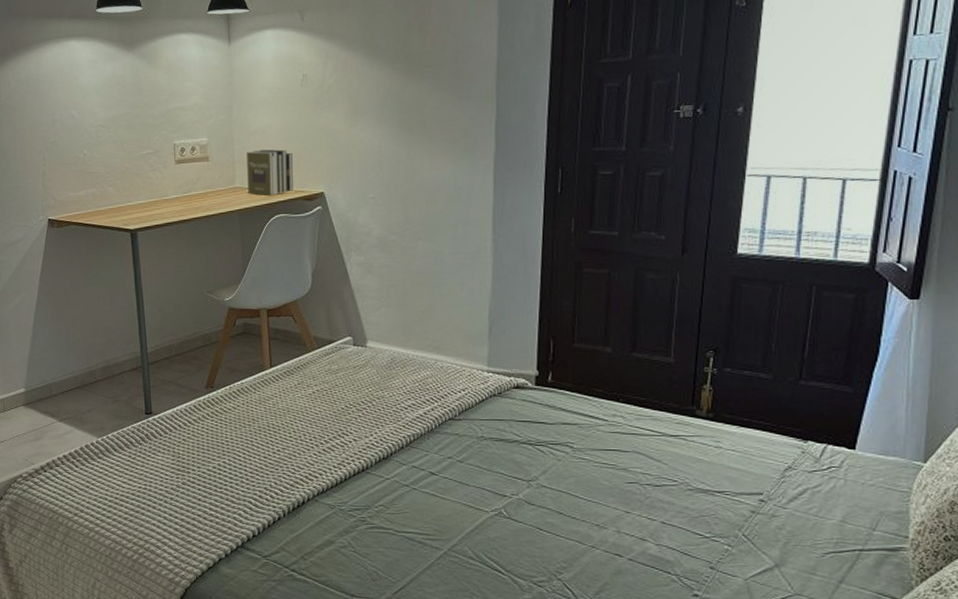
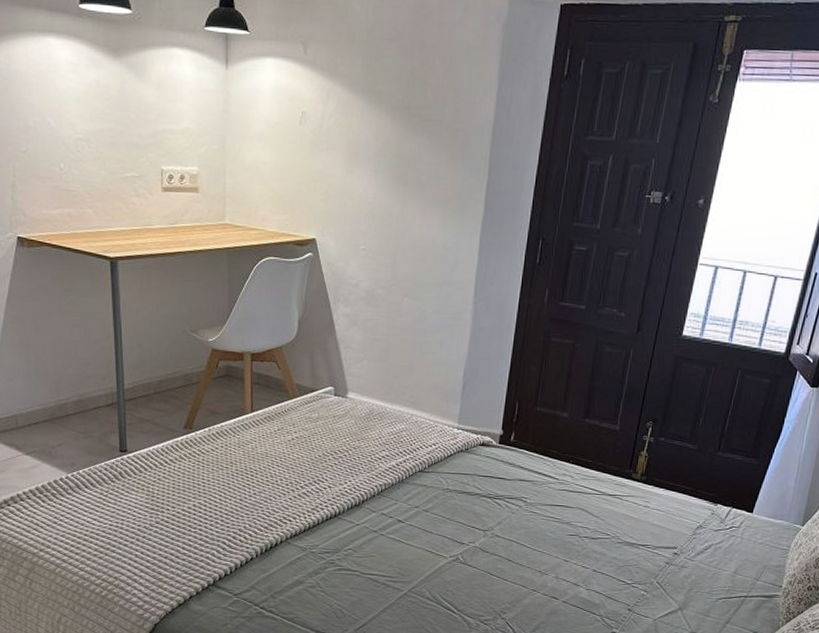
books: present [247,149,293,196] -> none [238,186,286,237]

